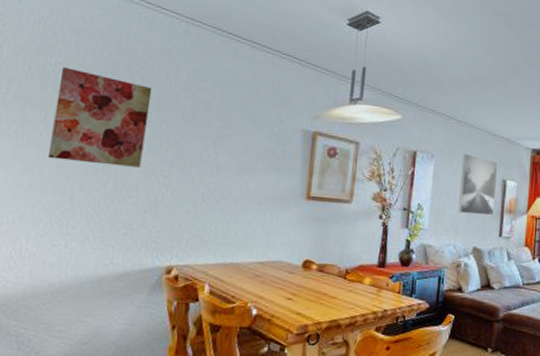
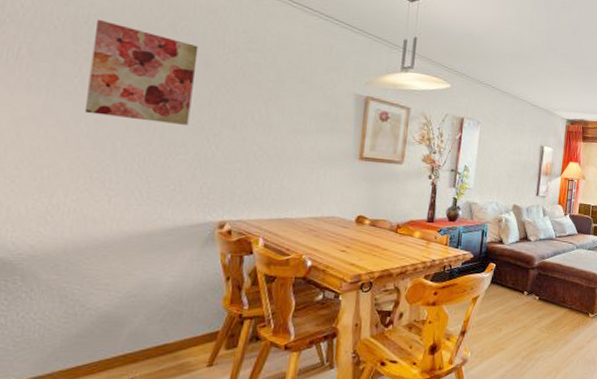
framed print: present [458,153,498,216] -> none [501,121,537,178]

